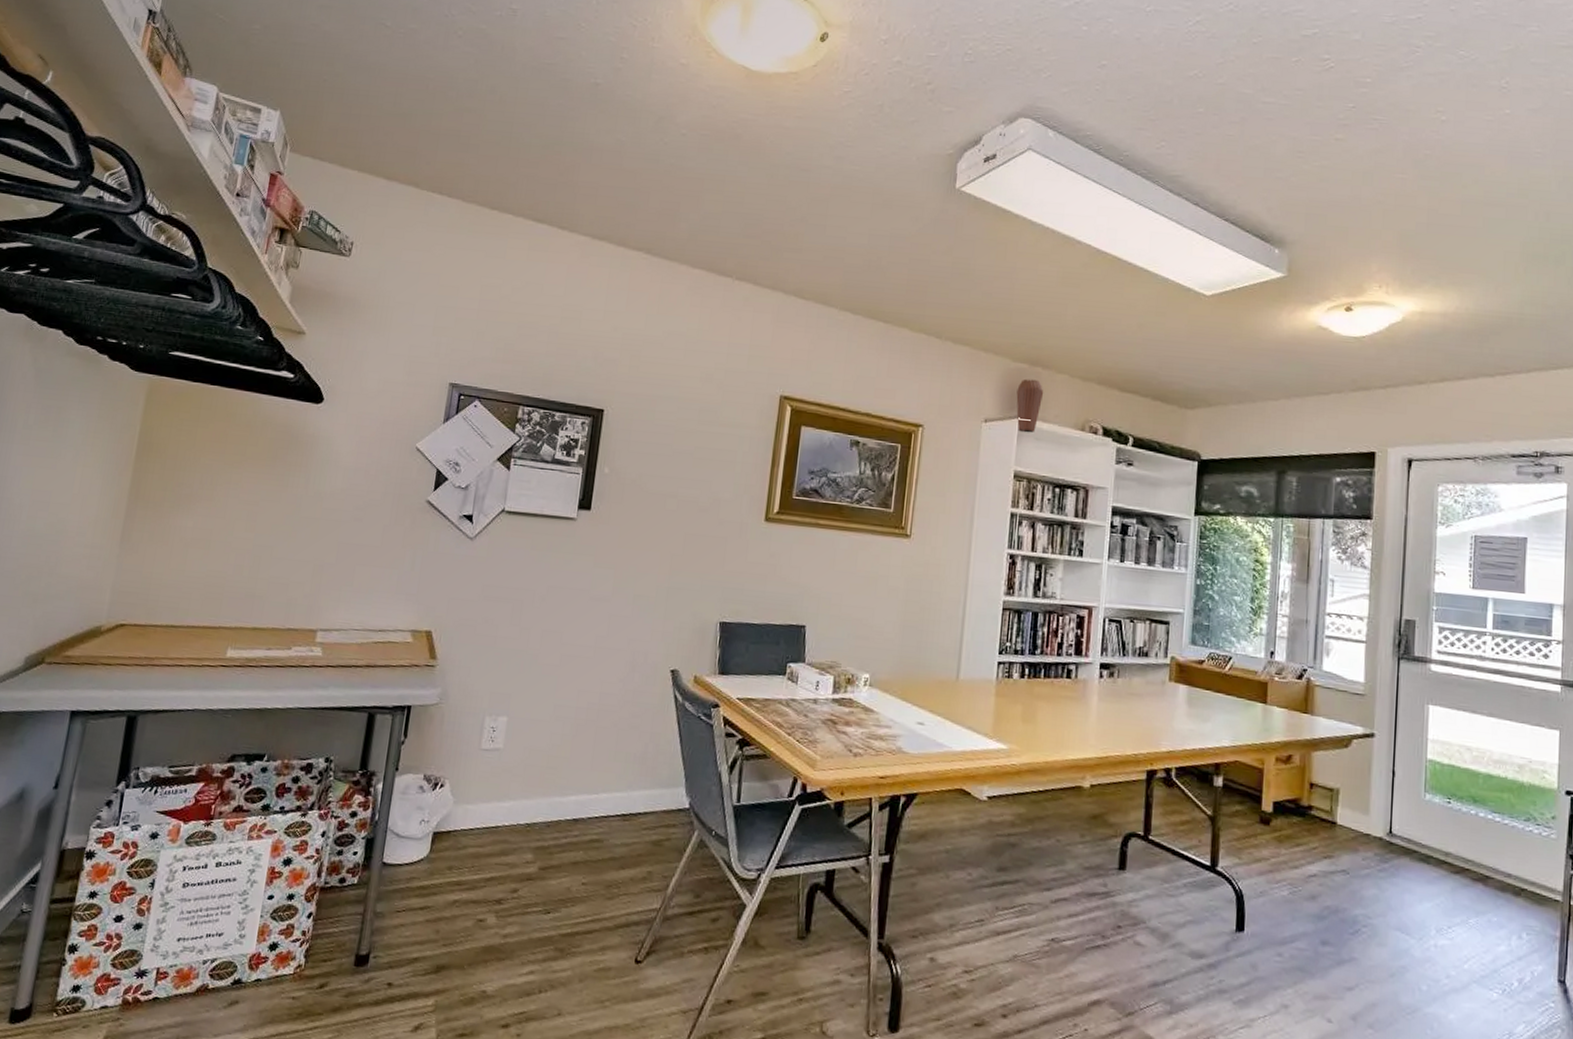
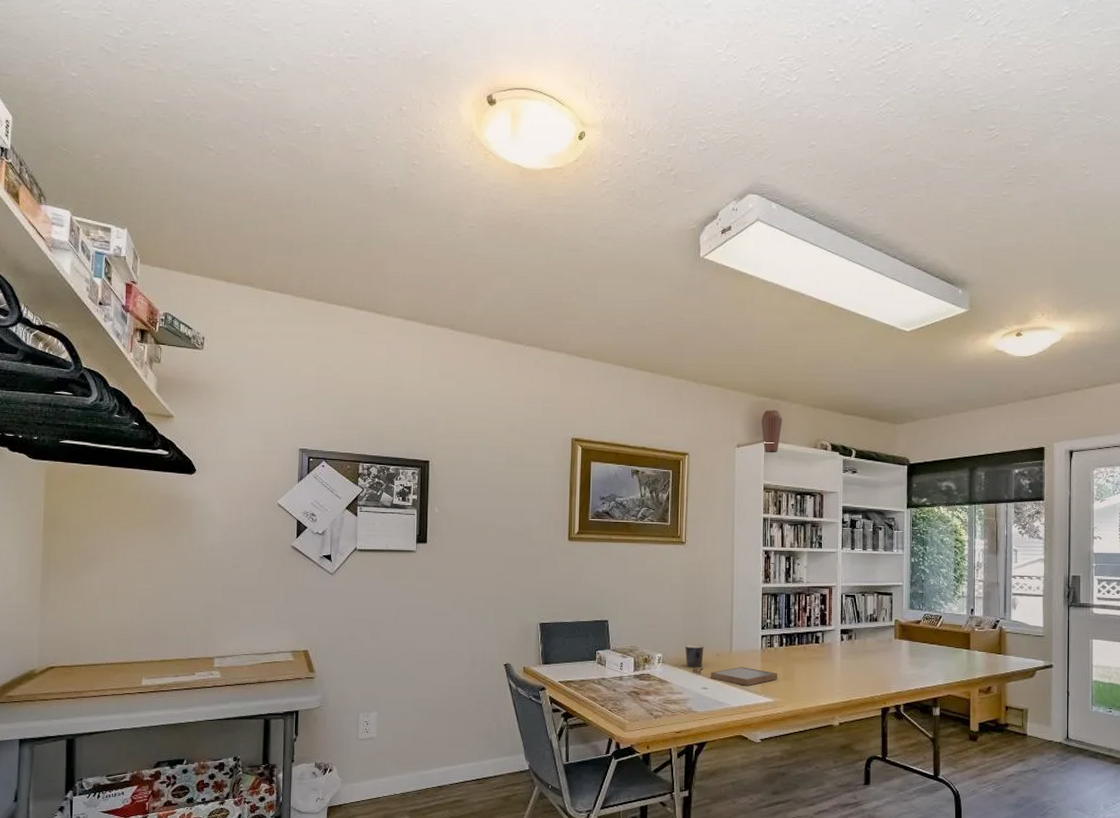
mug: none [899,666,924,699] -> present [685,645,704,670]
puzzle: none [905,694,1015,726] -> present [692,666,777,686]

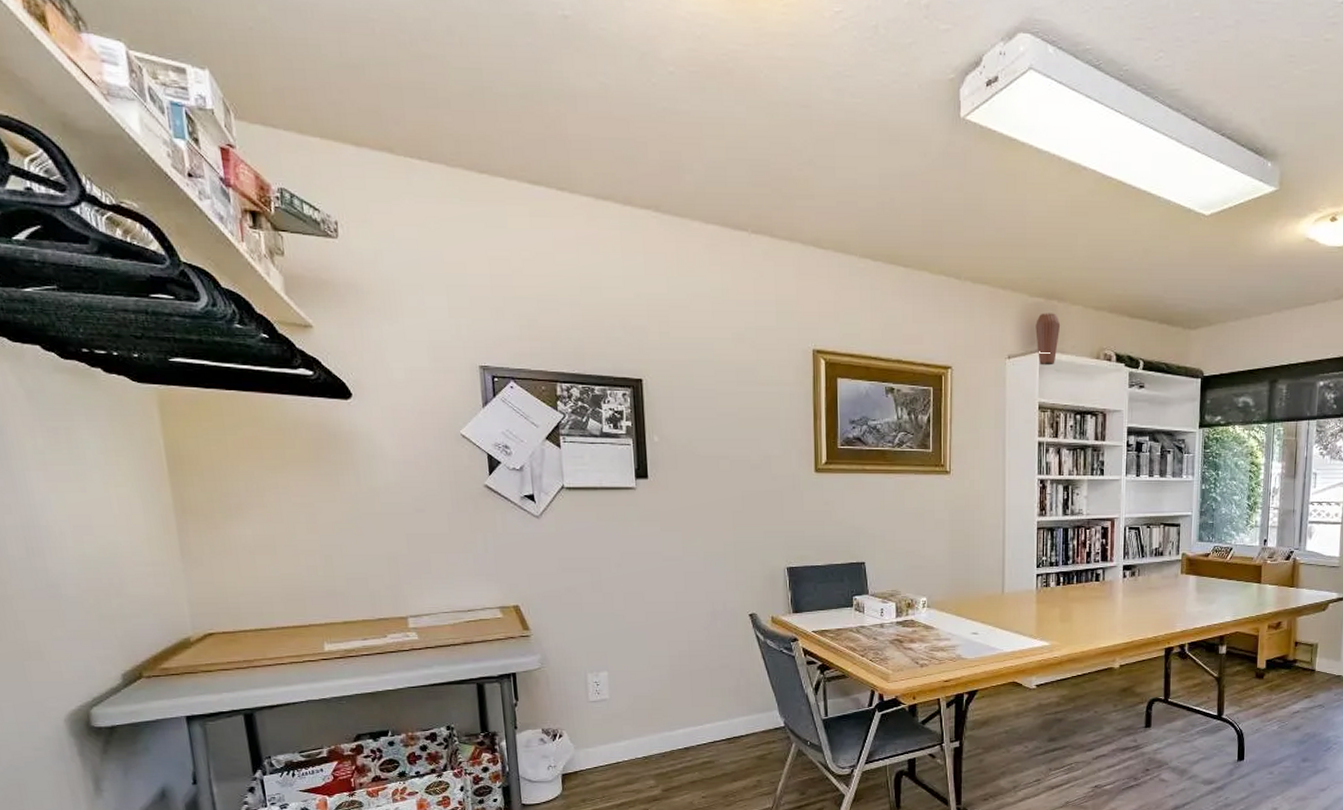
mug: present [685,645,704,670] -> none [953,587,973,615]
puzzle: present [692,666,777,686] -> none [960,609,1054,629]

